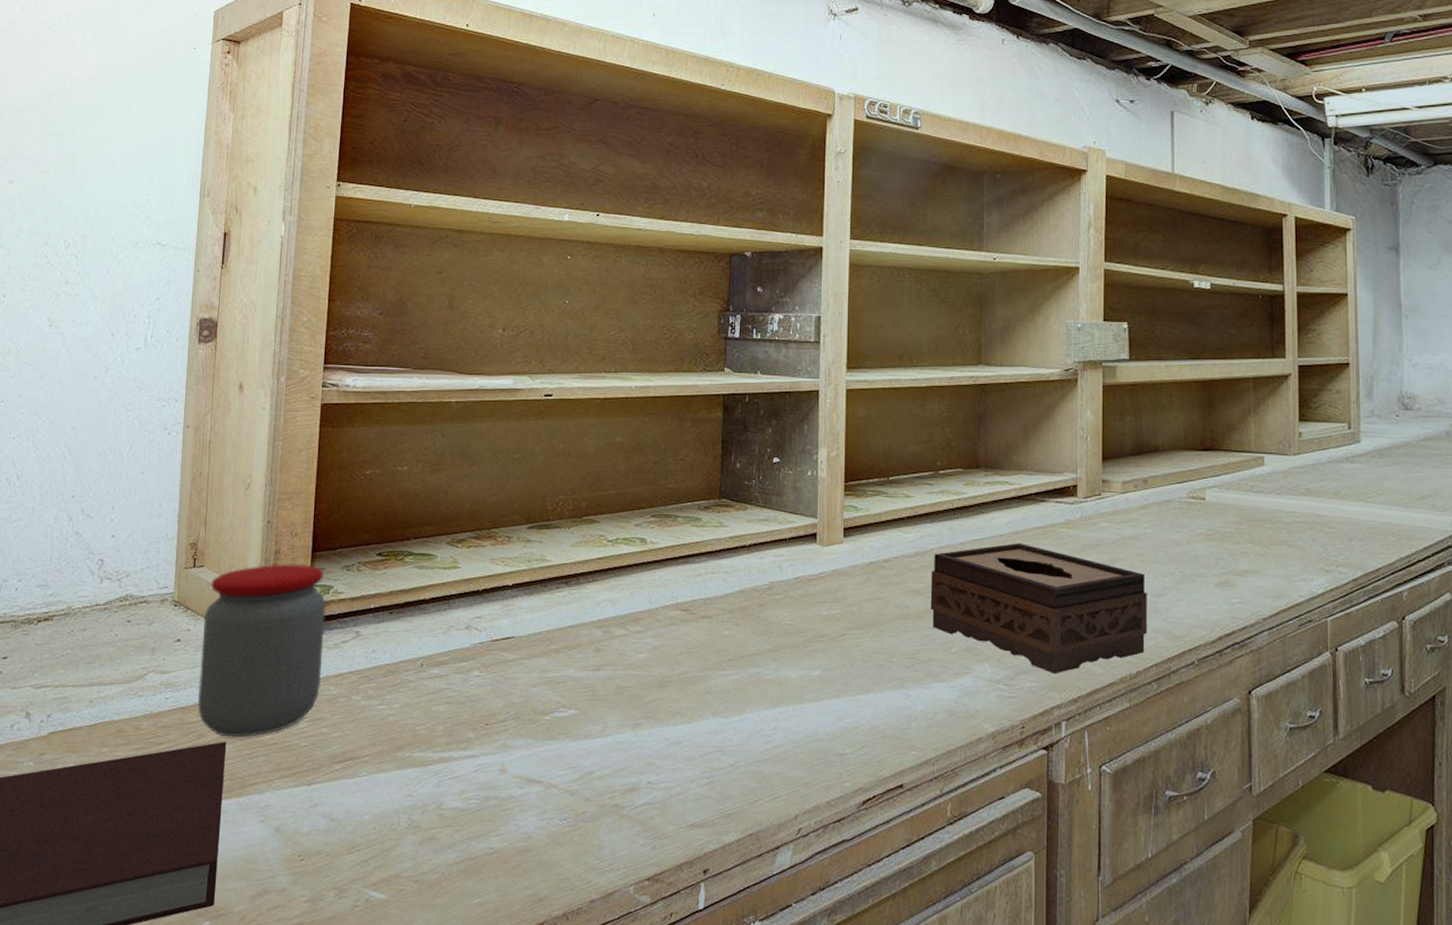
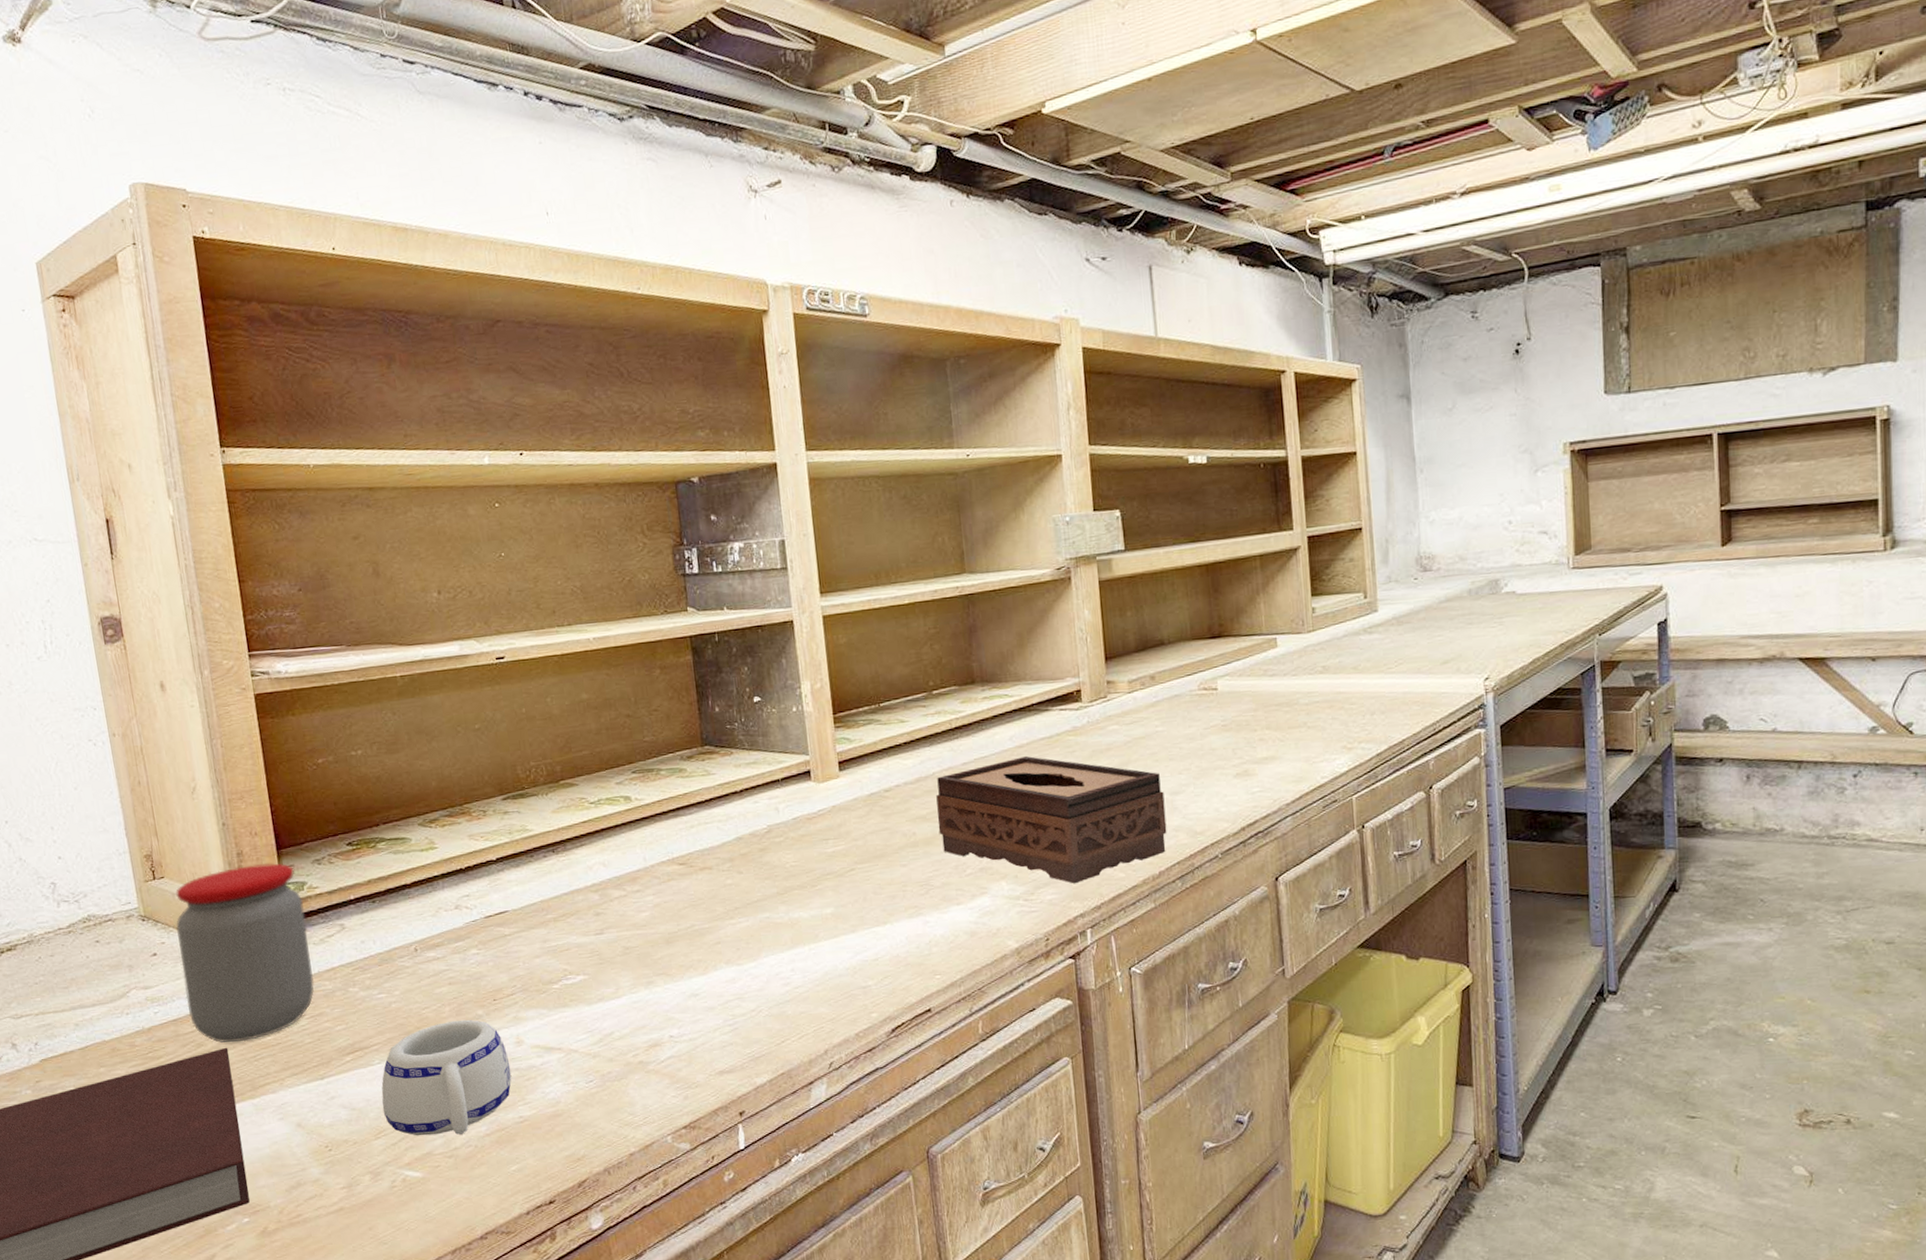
mug: none [360,740,490,859] -> present [381,1019,512,1136]

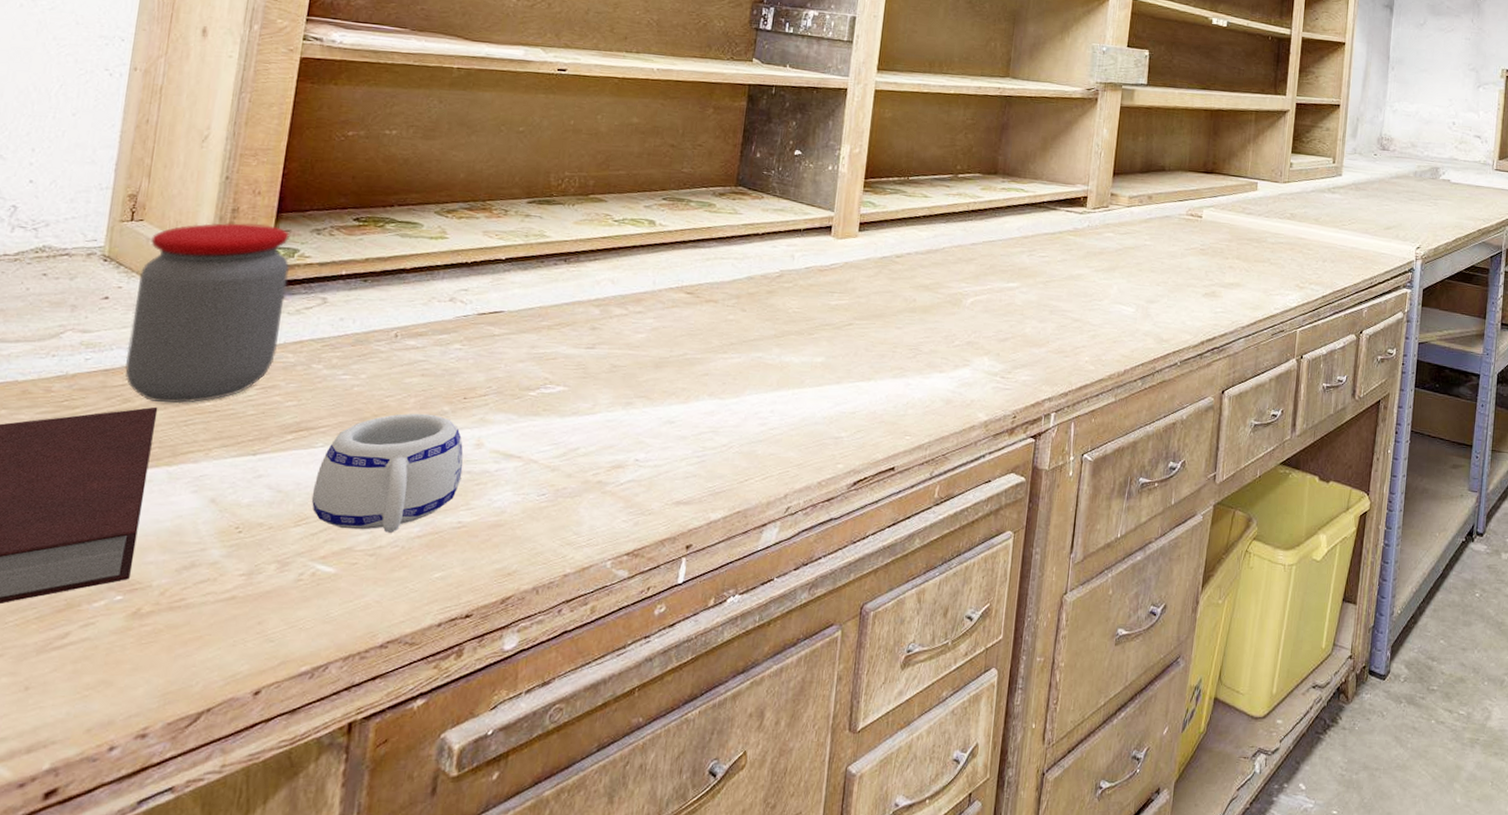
tissue box: present [936,755,1167,884] -> none [937,246,1141,370]

